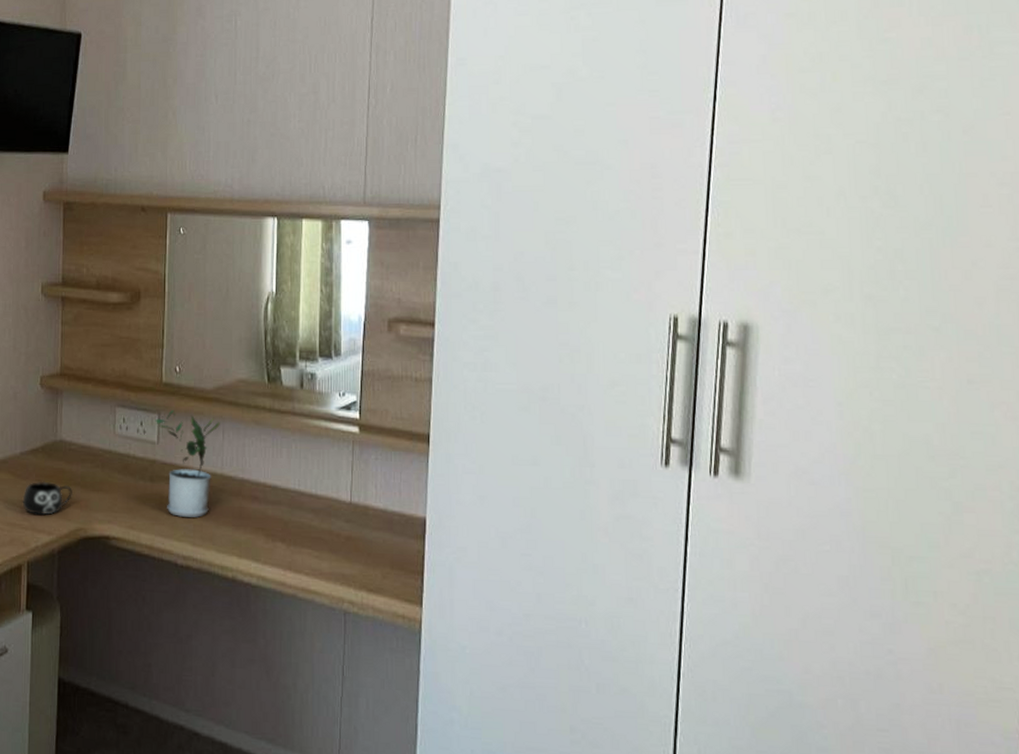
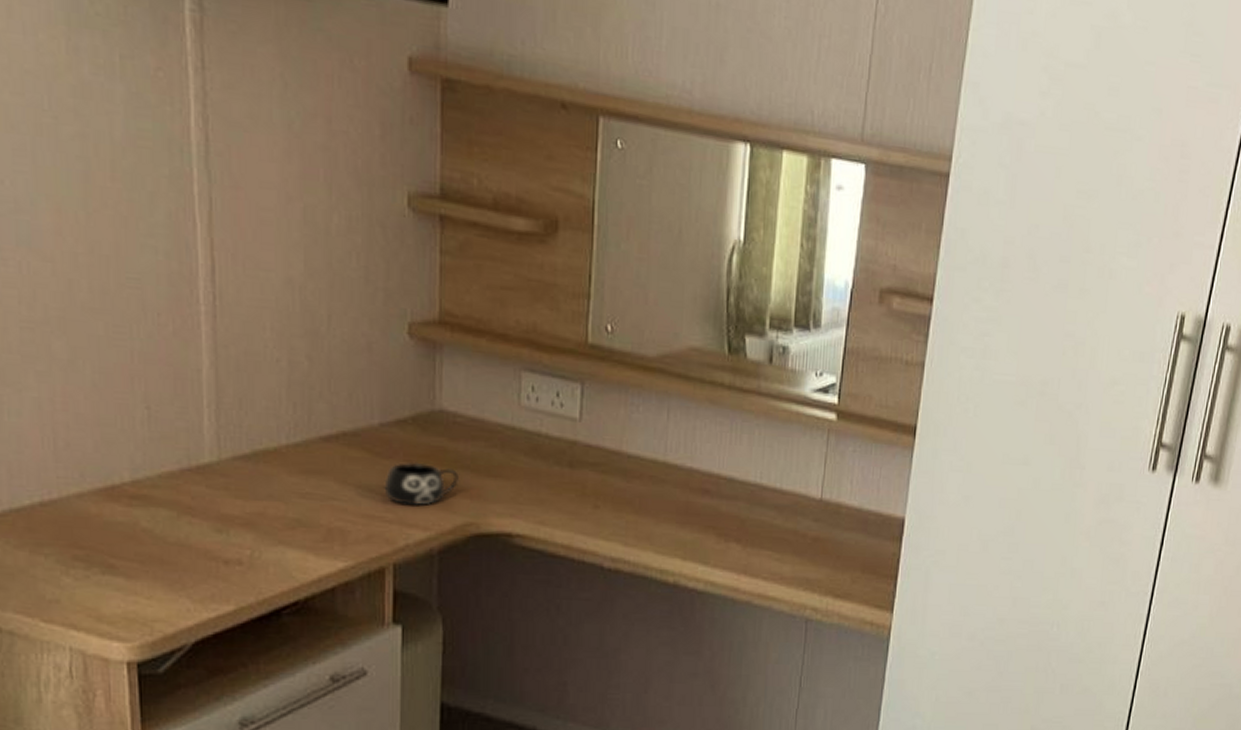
potted plant: present [155,410,220,518] -> none [576,379,664,513]

